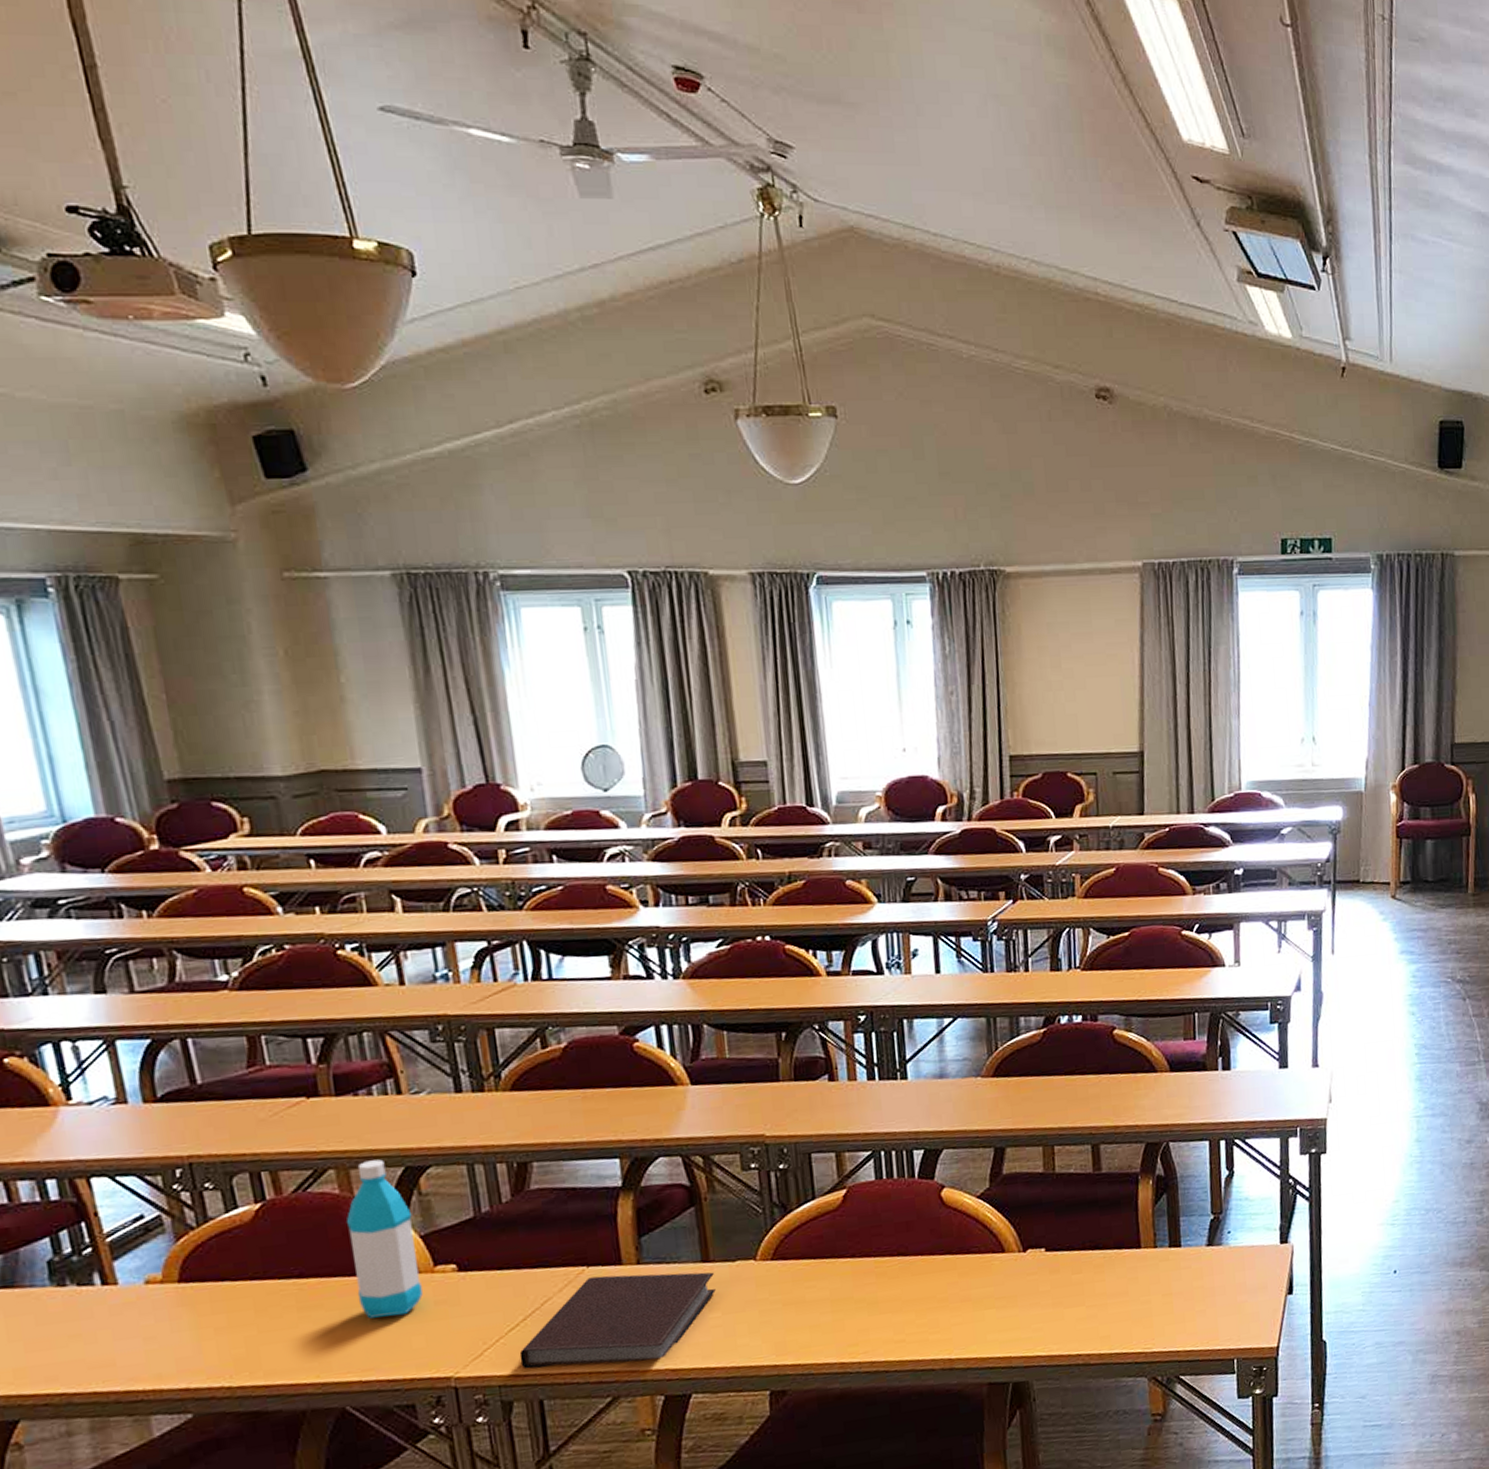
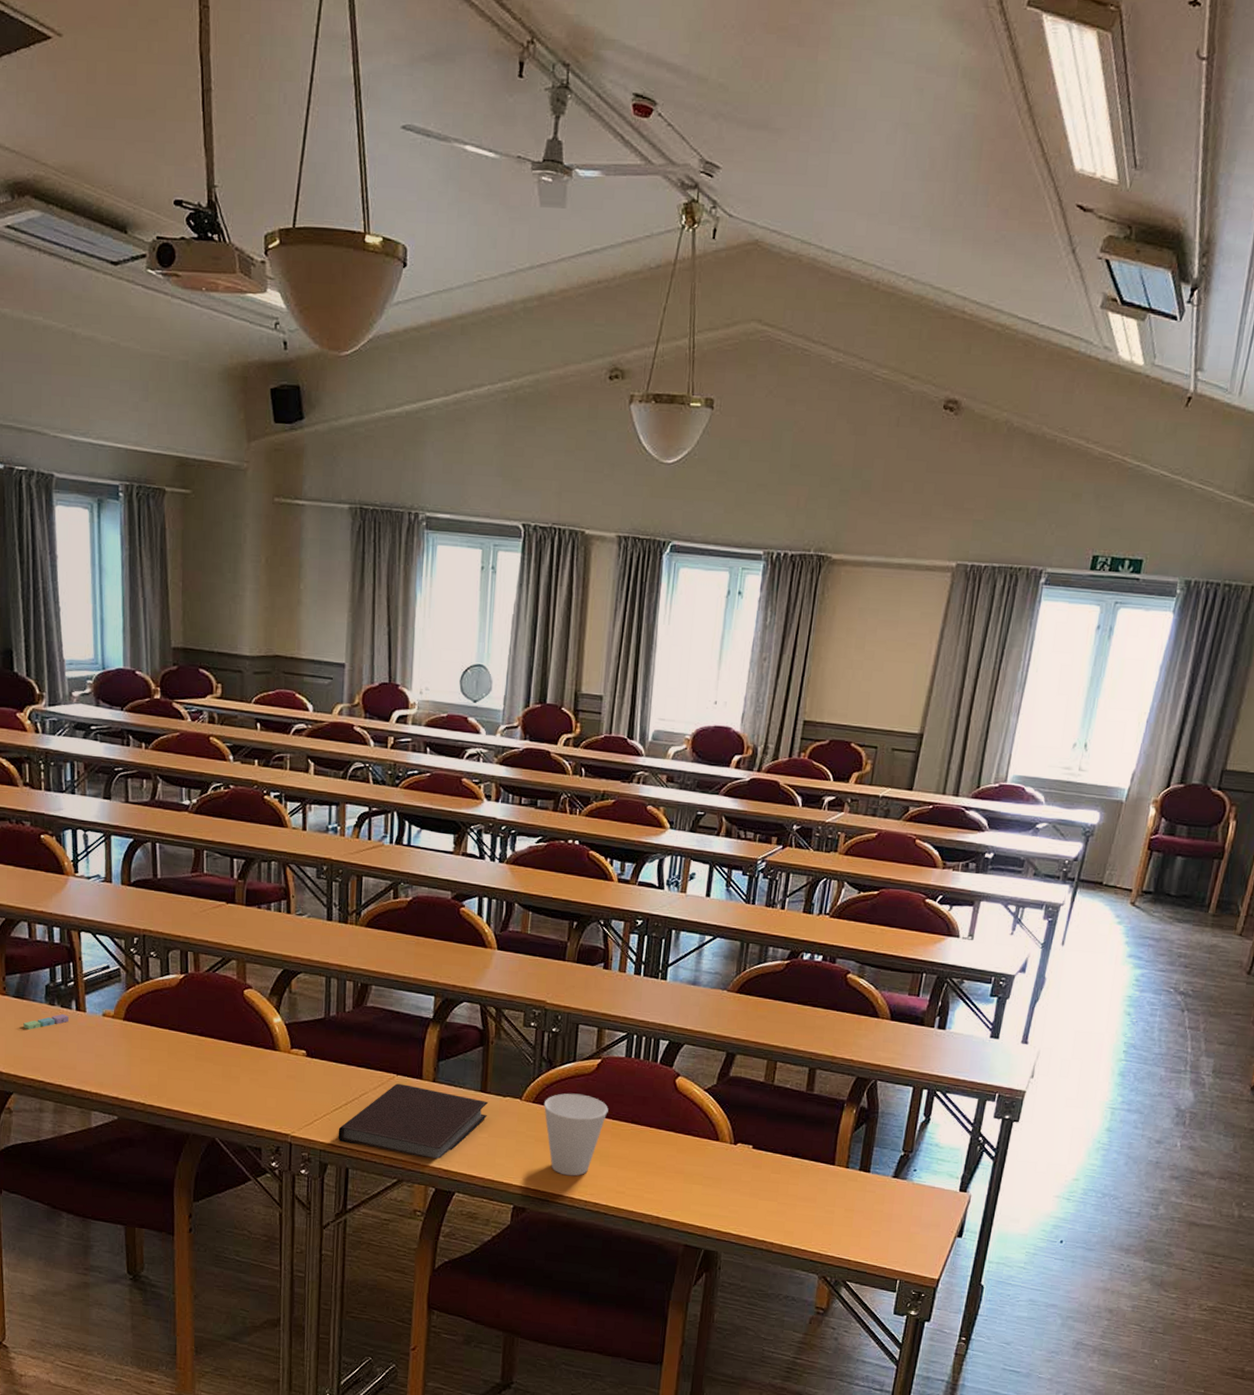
sticky notes: none [19,1294,94,1328] -> present [23,1014,70,1030]
water bottle: present [345,1159,423,1319] -> none [236,959,282,1080]
cup: none [785,1235,867,1338] -> present [543,1093,608,1176]

